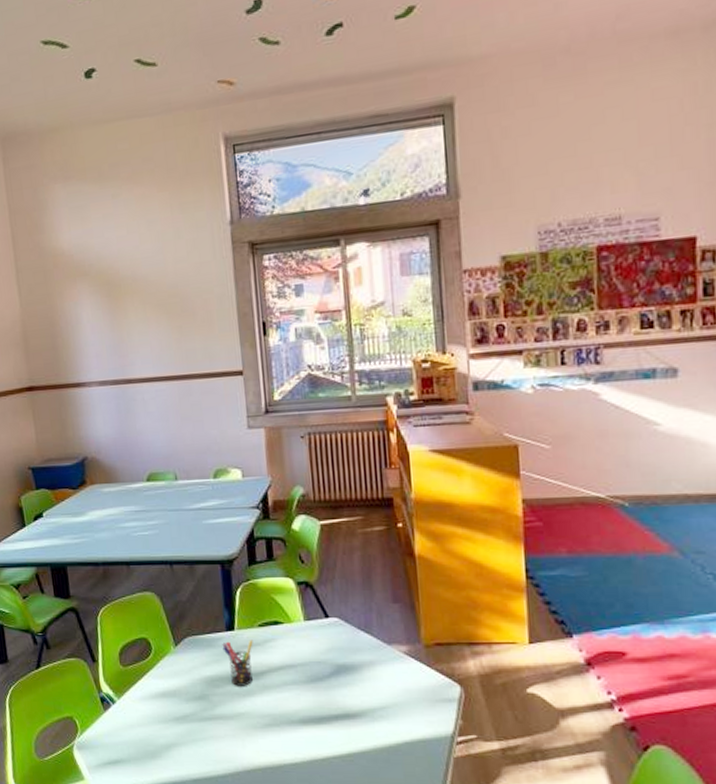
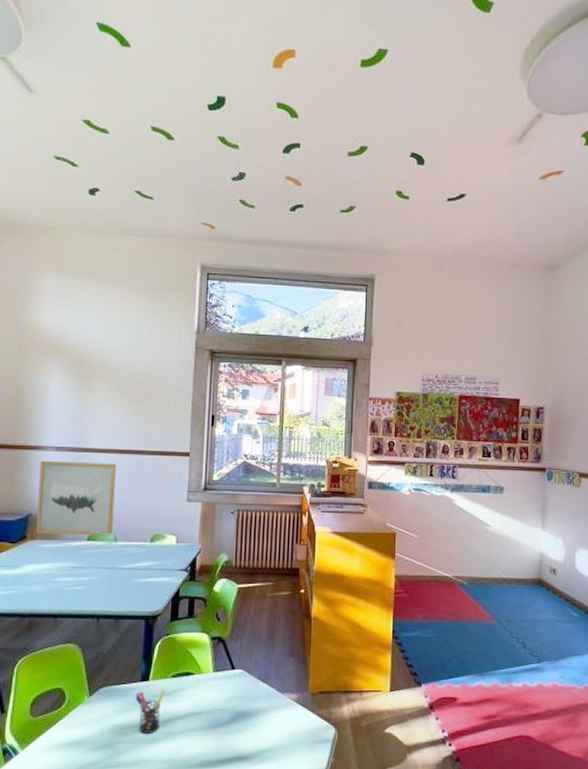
wall art: none [86,393,172,478] -> present [36,460,116,536]

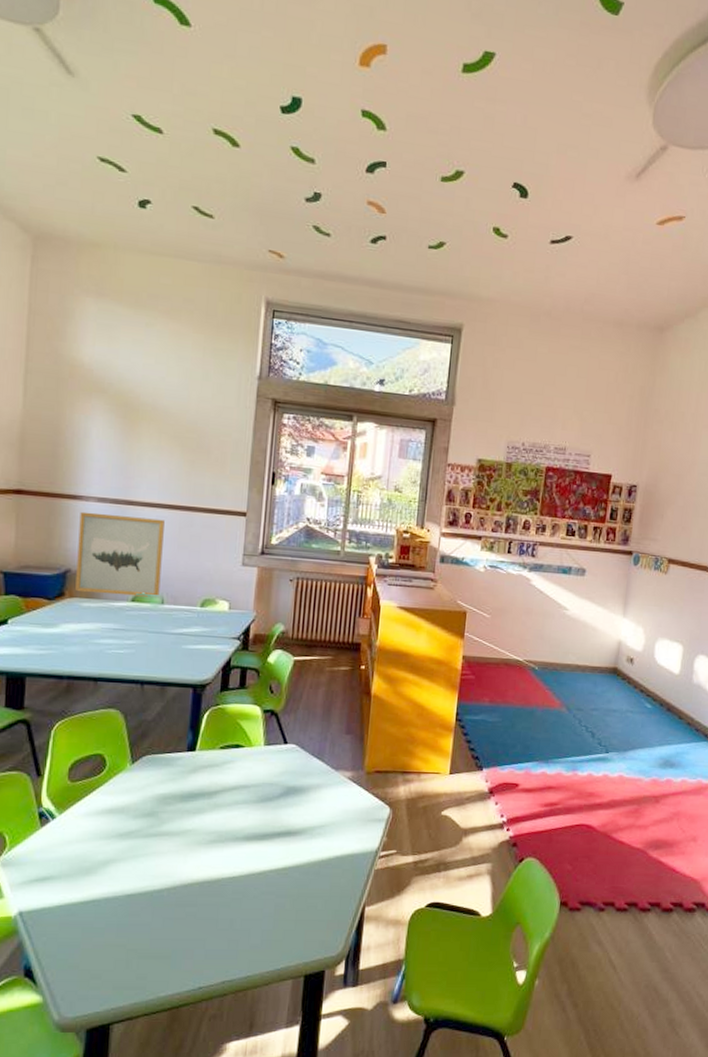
pen holder: present [135,689,165,734] -> none [180,761,212,804]

